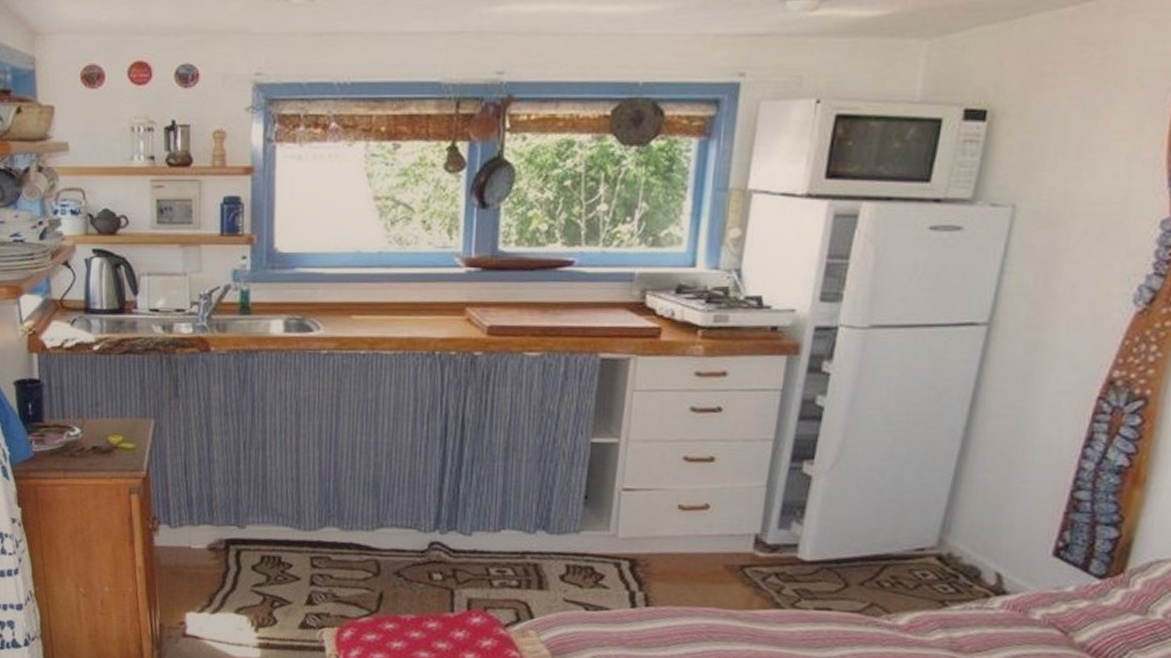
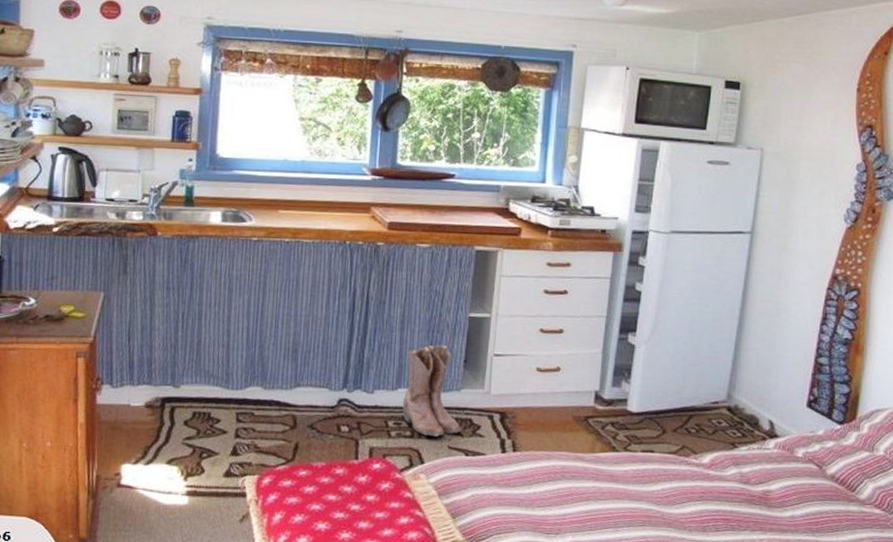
boots: none [506,477,580,587] -> present [402,345,461,437]

